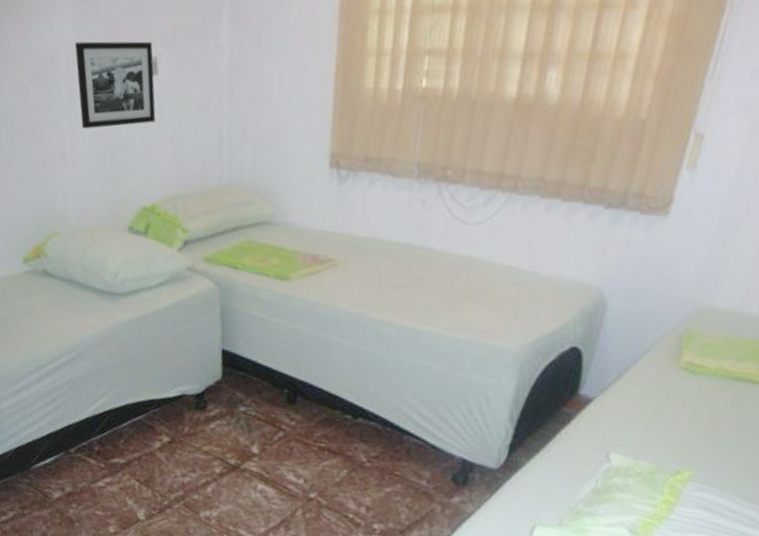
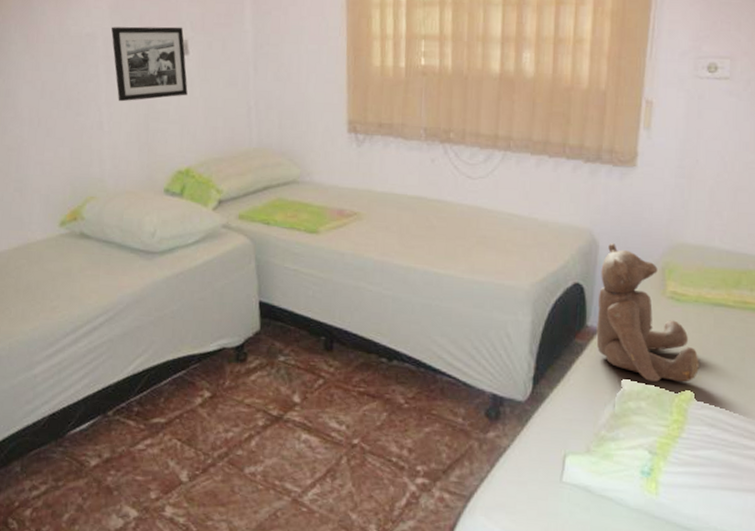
teddy bear: none [587,303,706,462] -> present [596,242,699,382]

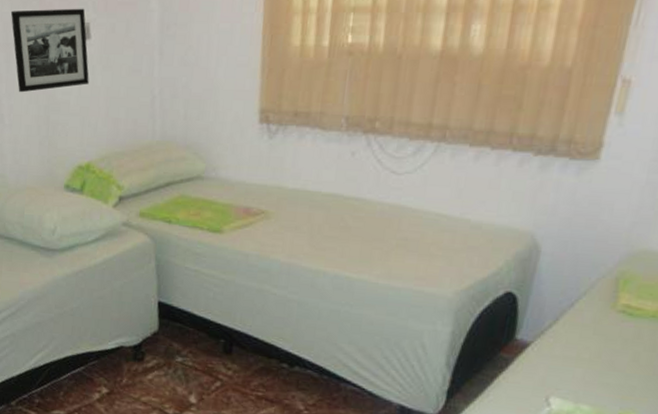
teddy bear: present [596,242,699,382] -> none [525,247,648,405]

